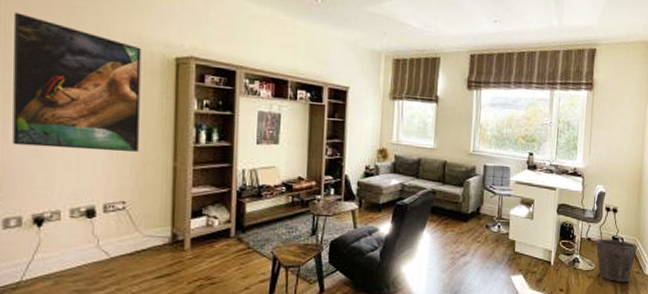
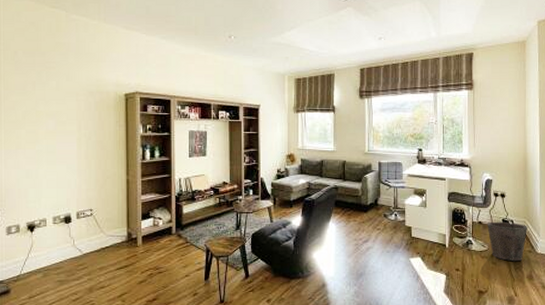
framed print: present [13,12,142,153] -> none [10,71,100,171]

